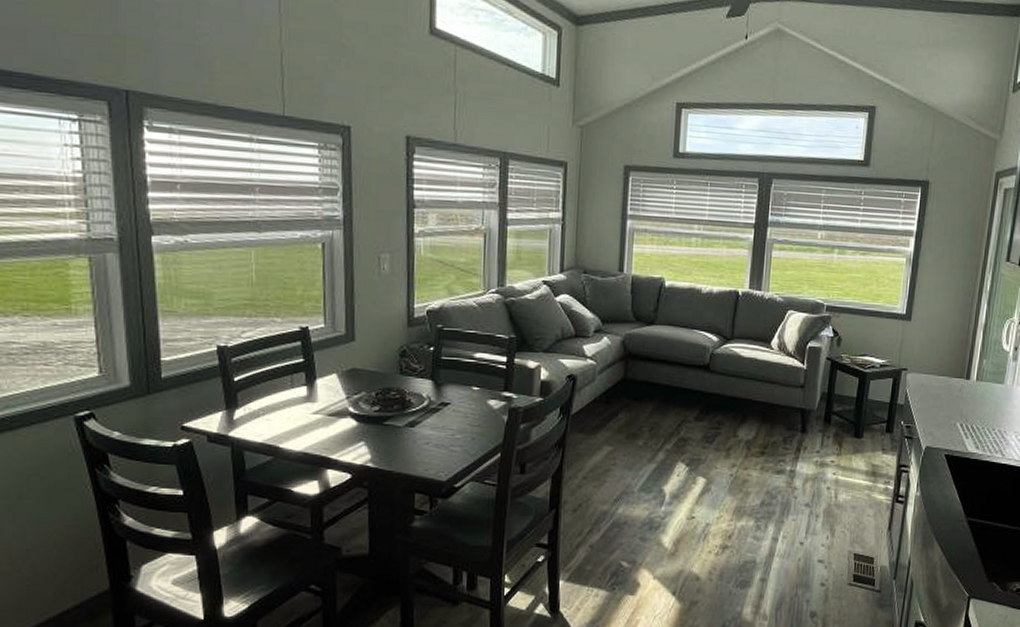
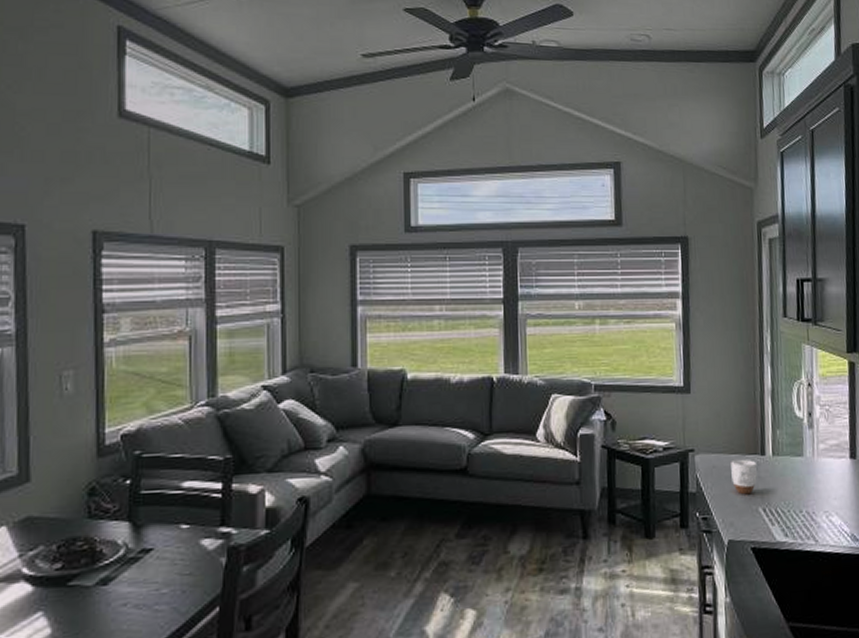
mug: none [937,380,962,411] -> present [731,459,758,495]

